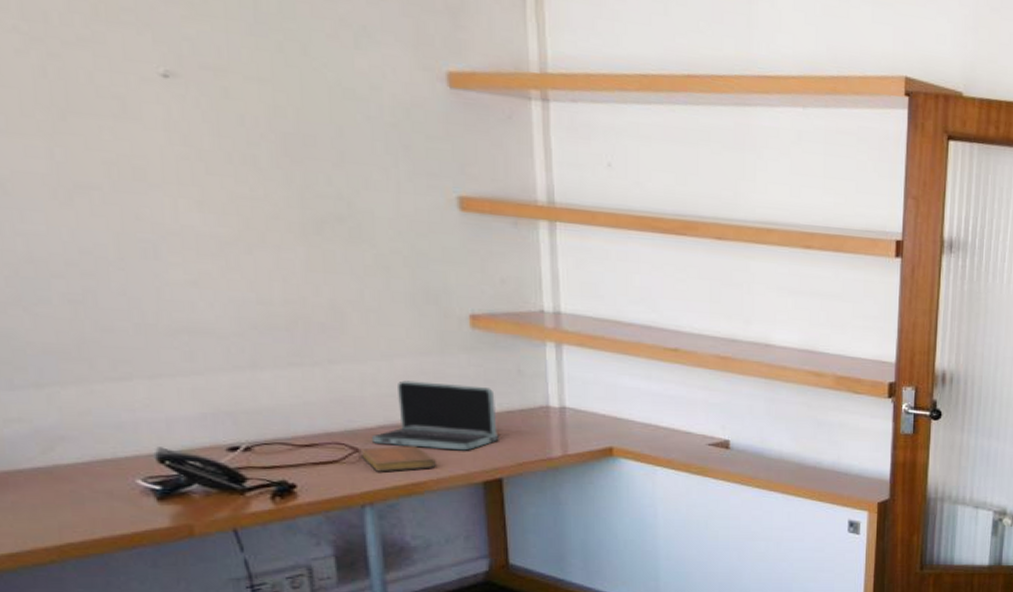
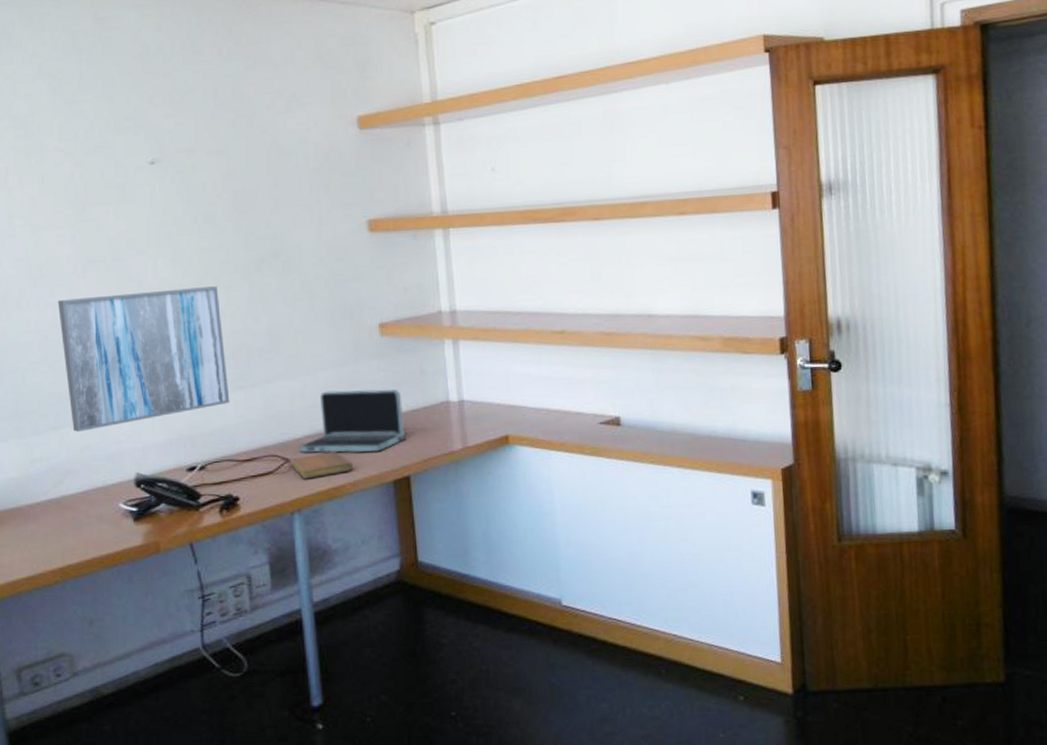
wall art: none [32,228,283,393] -> present [58,286,230,432]

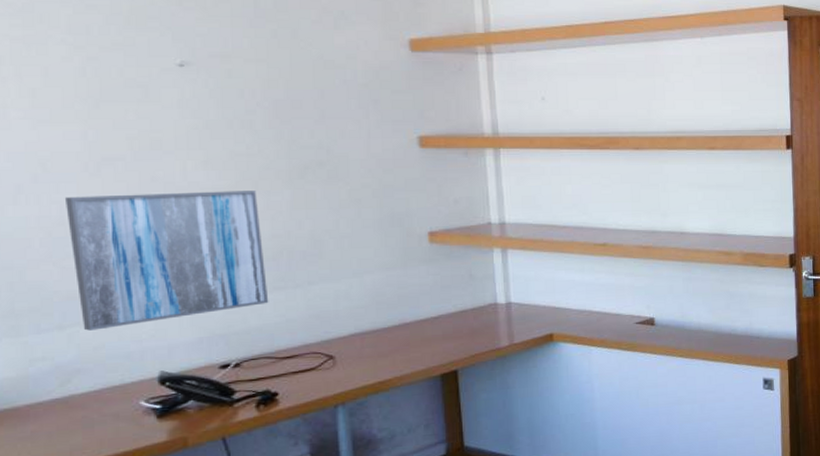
notebook: present [290,452,353,479] -> none [334,349,400,375]
laptop: present [300,389,406,453] -> none [345,291,454,350]

